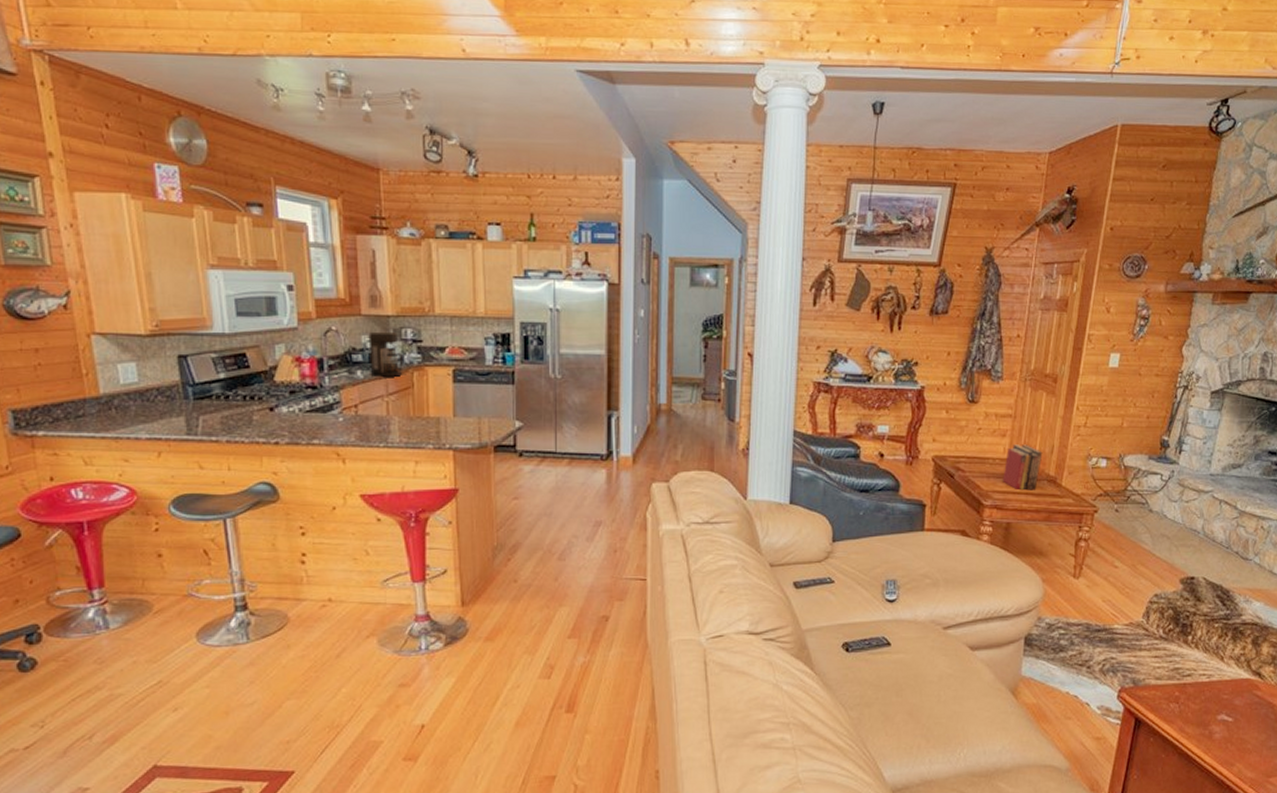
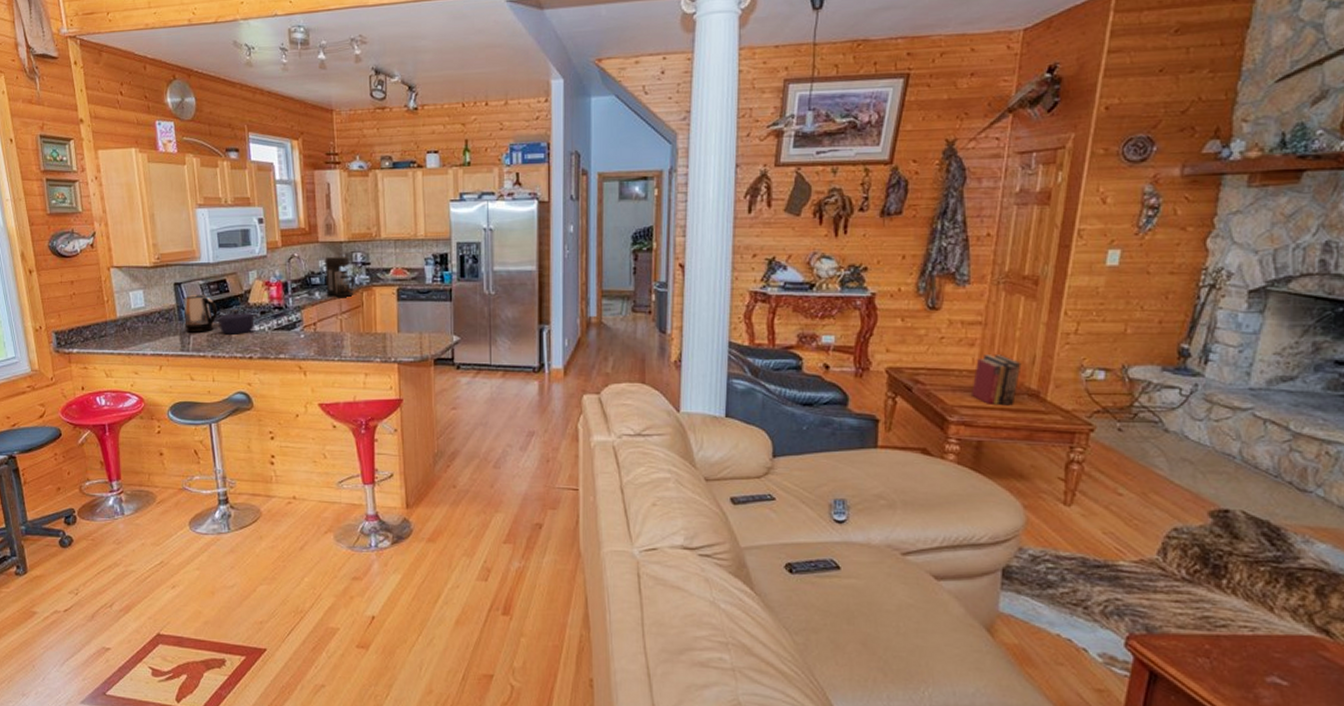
kettle: none [190,368,234,413] -> present [183,294,217,333]
cooking pot: none [234,388,282,416] -> present [217,310,254,335]

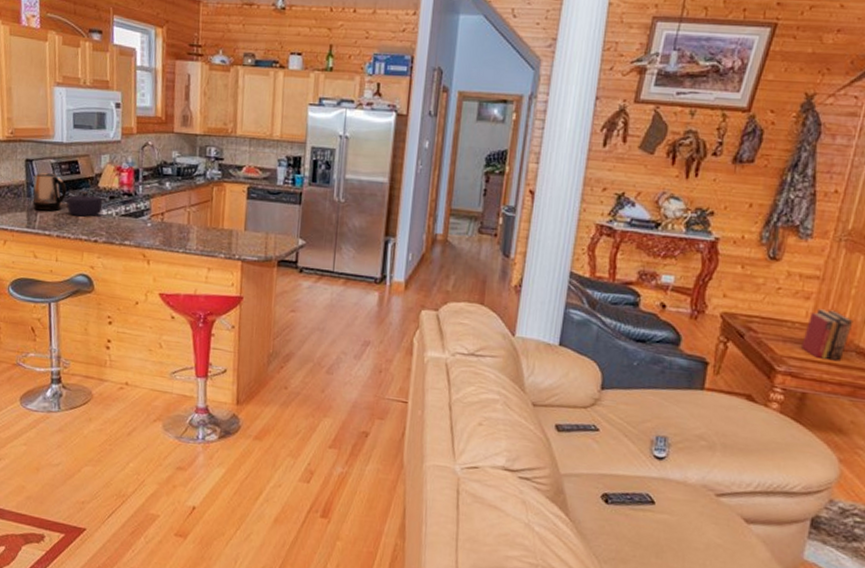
coffee maker: present [325,256,354,298] -> none [177,148,206,191]

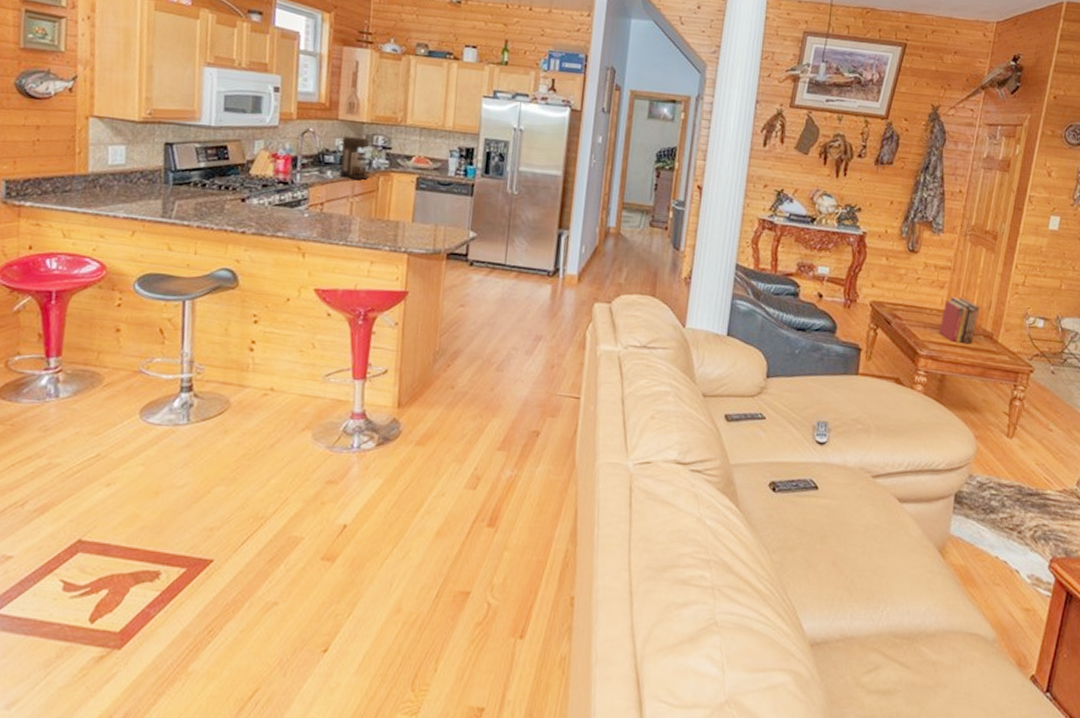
kettle: present [32,172,67,211] -> none [170,157,213,200]
cooking pot: present [66,191,103,217] -> none [210,179,255,207]
coffee maker: none [177,148,206,191] -> present [340,135,372,181]

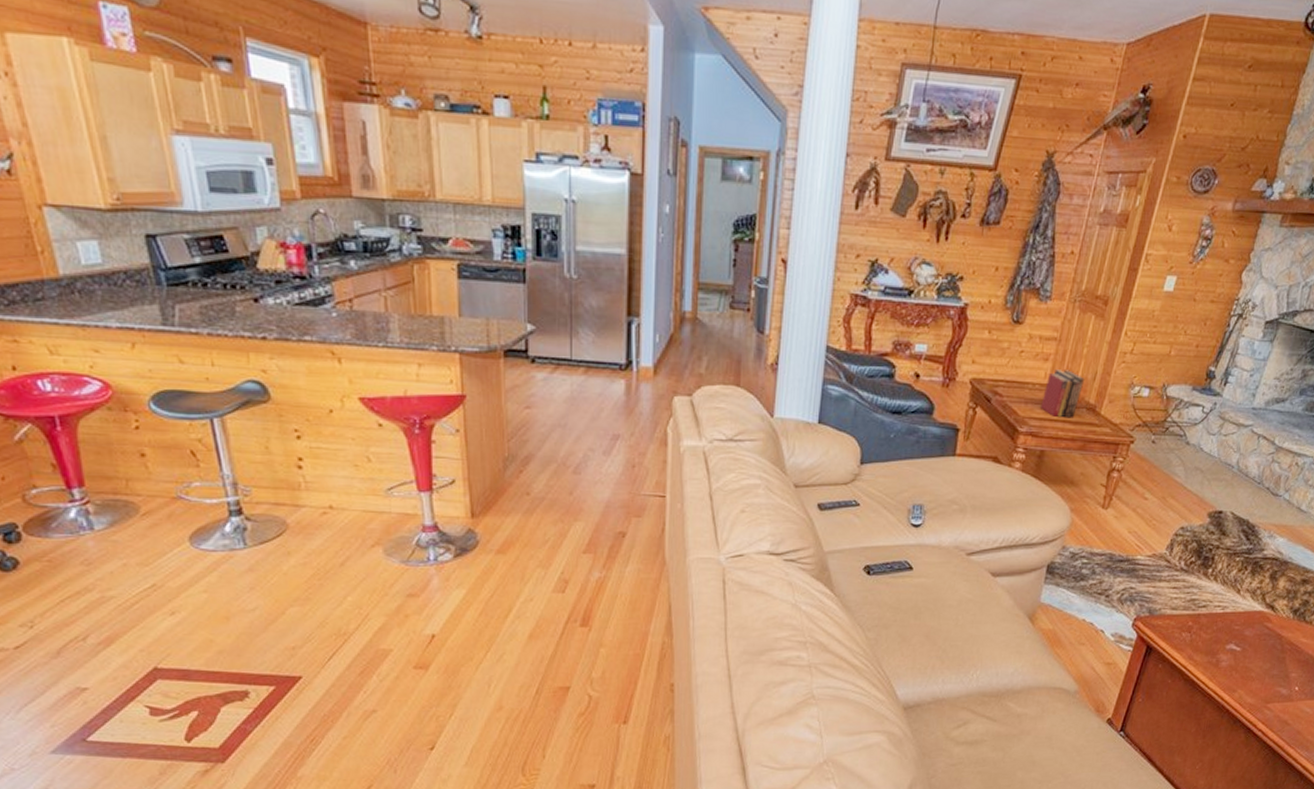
coffee maker: present [340,135,372,181] -> none [361,216,402,271]

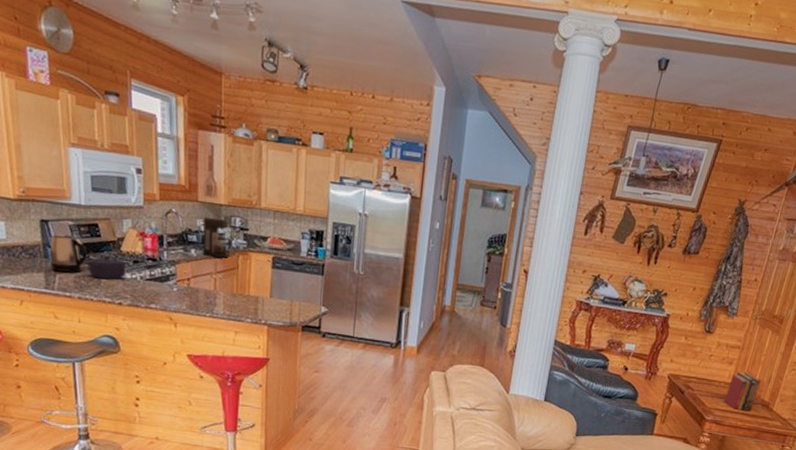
kettle: none [161,251,213,303] -> present [50,233,87,273]
cooking pot: none [213,275,267,308] -> present [87,255,127,280]
coffee maker: none [361,216,402,271] -> present [202,217,231,259]

